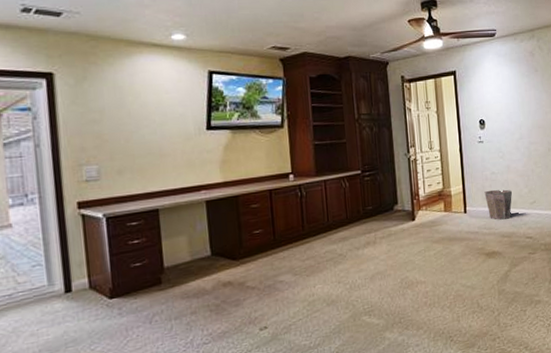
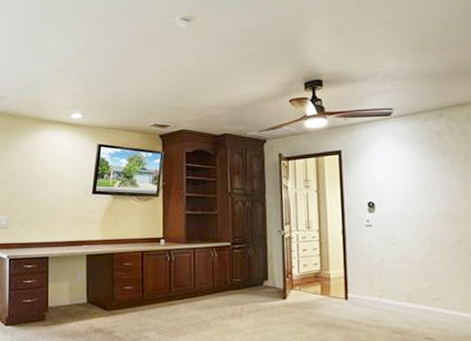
waste bin: present [484,189,512,220] -> none [371,278,407,313]

